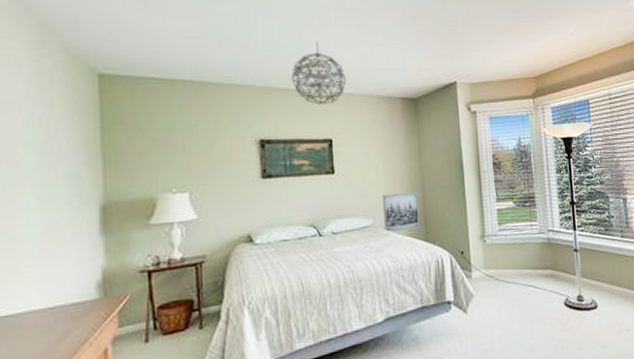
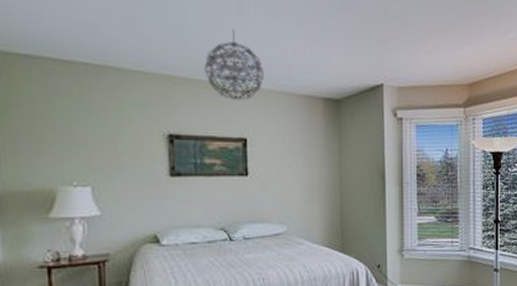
wall art: present [382,192,420,232] -> none [297,200,336,241]

